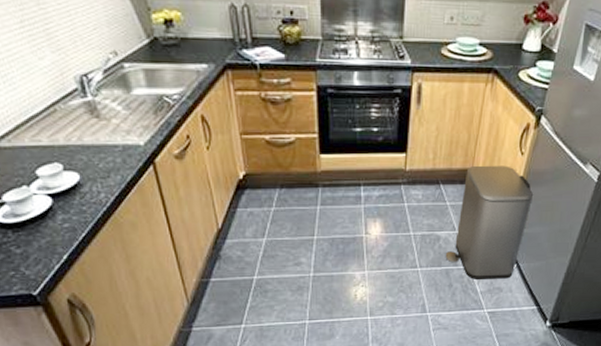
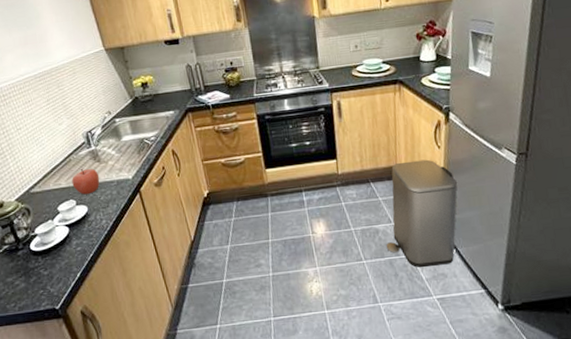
fruit: none [57,124,99,159] -> present [72,168,100,195]

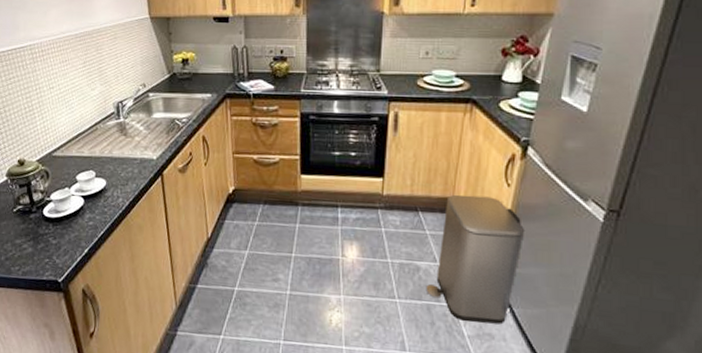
fruit: present [72,168,100,195] -> none [95,140,124,168]

